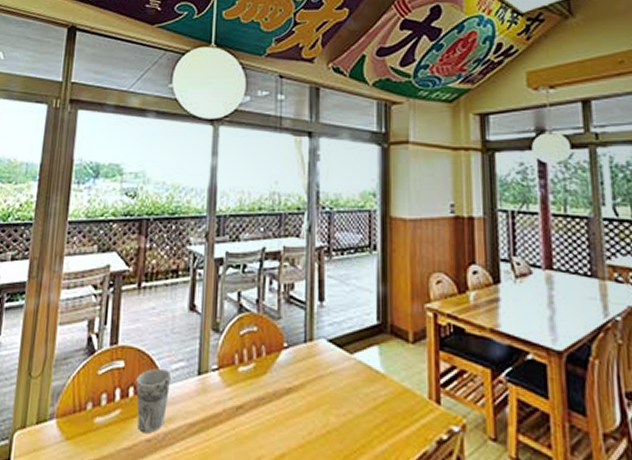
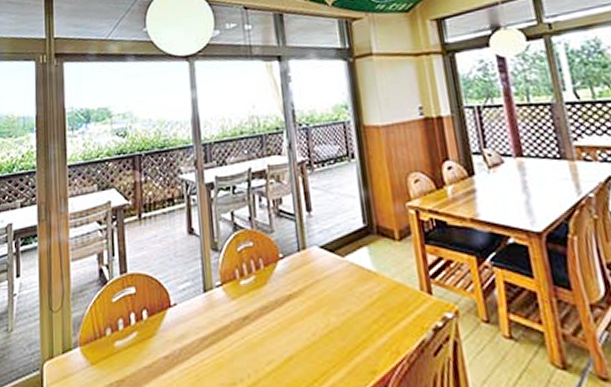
cup: present [136,368,172,434] -> none [148,290,180,351]

